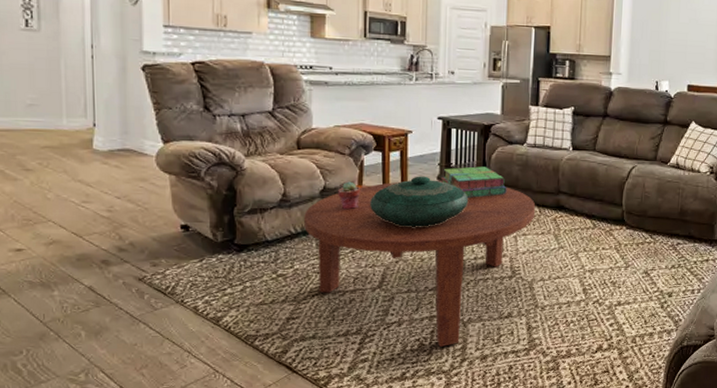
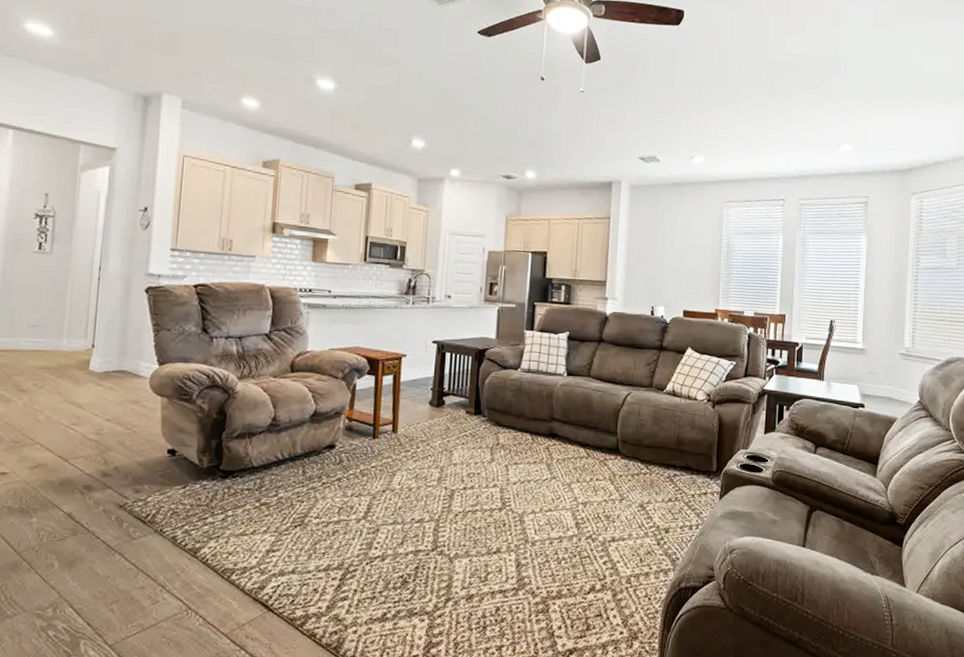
coffee table: present [304,180,536,347] -> none [292,405,529,584]
potted succulent: present [337,181,361,210] -> none [327,406,352,436]
decorative bowl: present [369,176,469,227] -> none [359,401,460,454]
stack of books: present [441,166,507,198] -> none [433,391,500,424]

